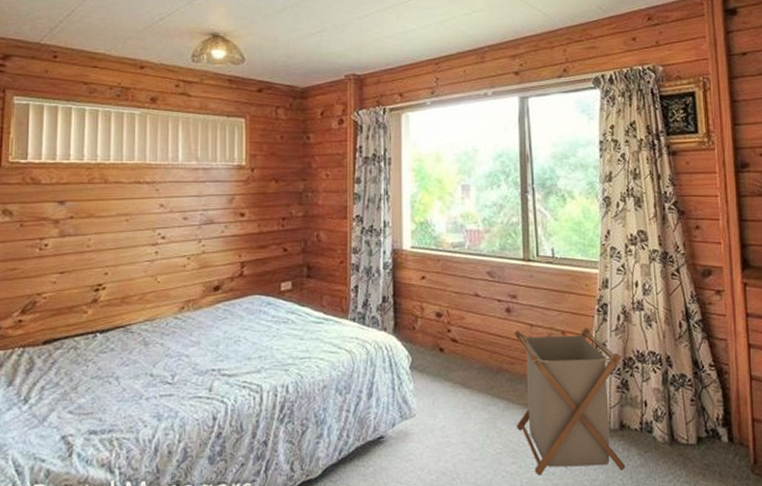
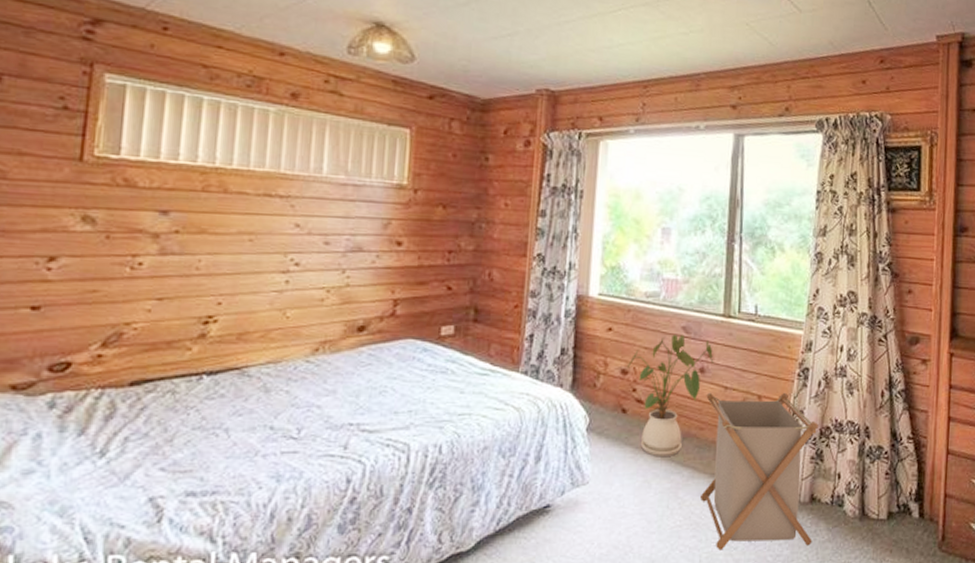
house plant: none [440,279,520,391] -> present [626,335,715,458]

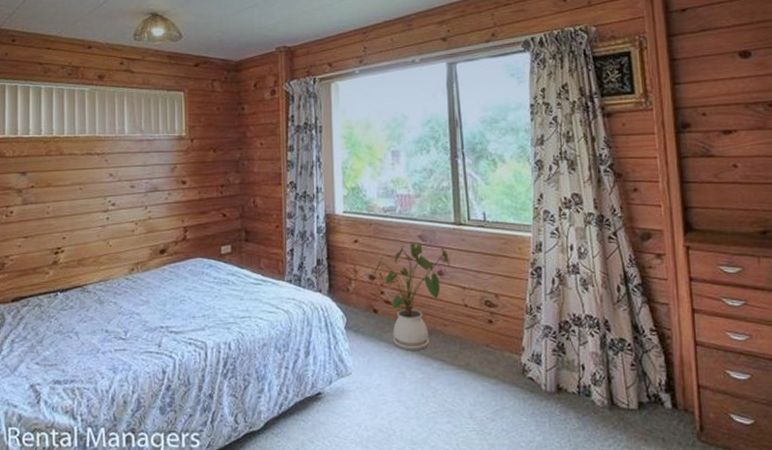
laundry basket: present [699,392,819,551] -> none [446,290,563,435]

